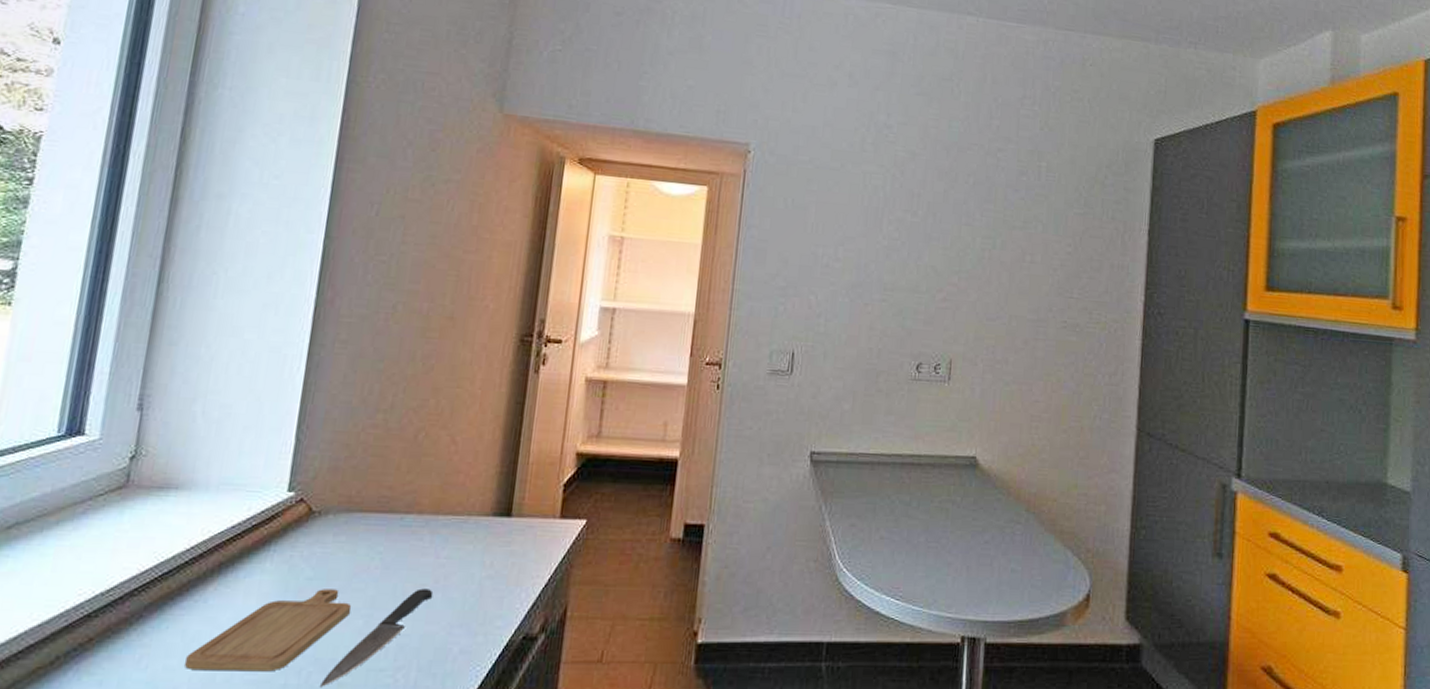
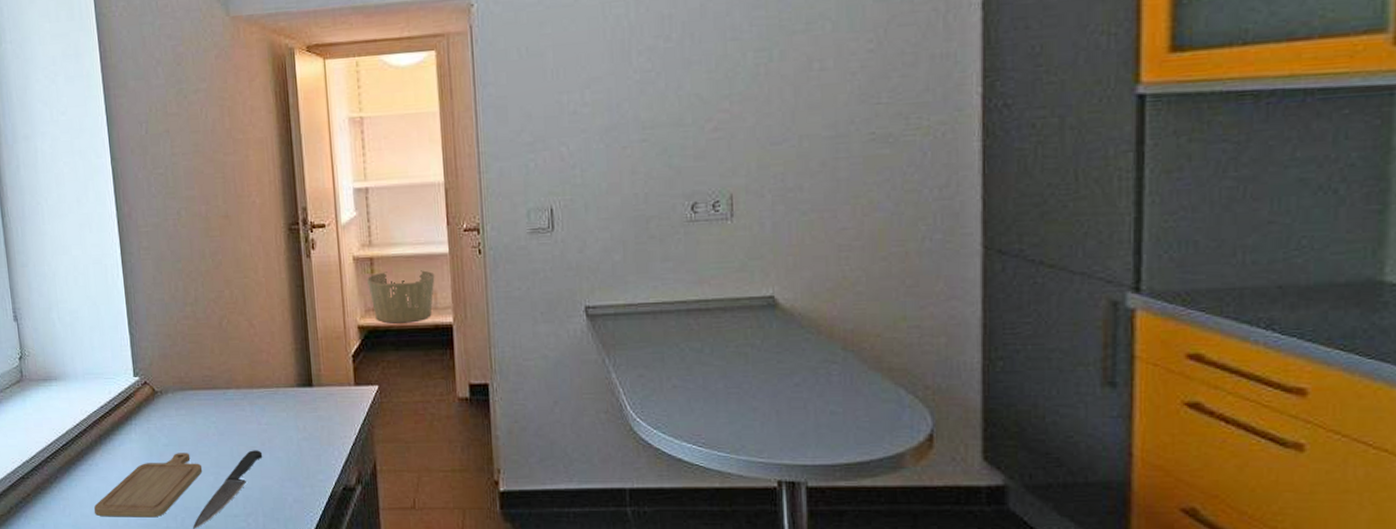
basket: none [596,397,669,454] -> present [367,270,435,324]

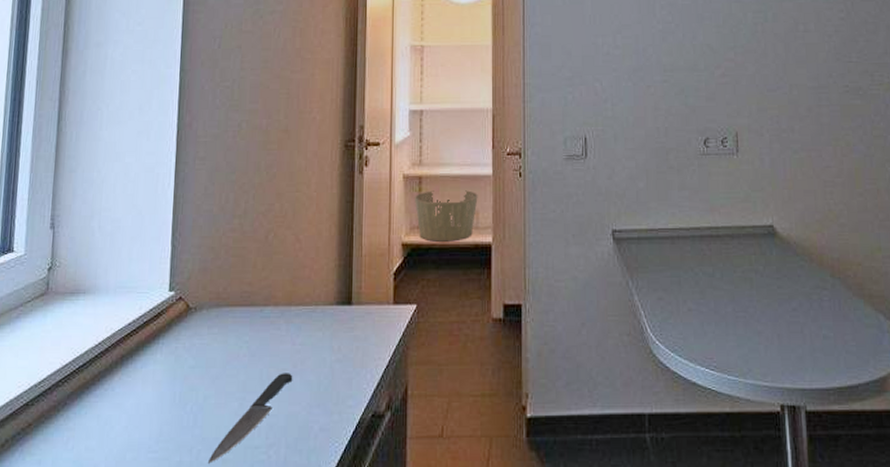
chopping board: present [94,453,203,518] -> none [102,376,228,450]

